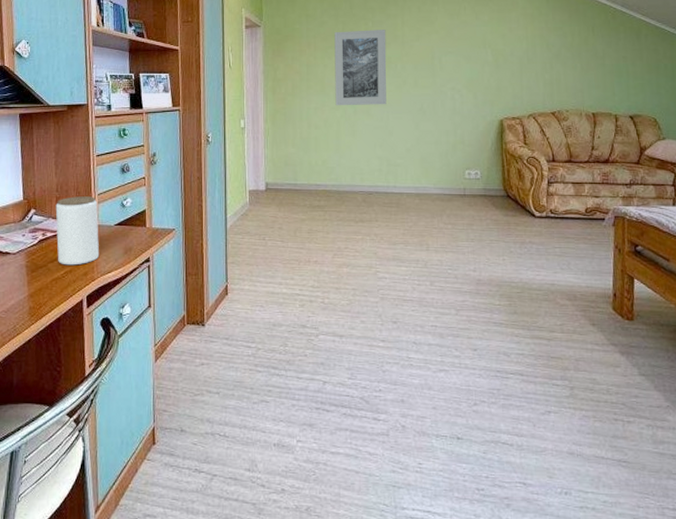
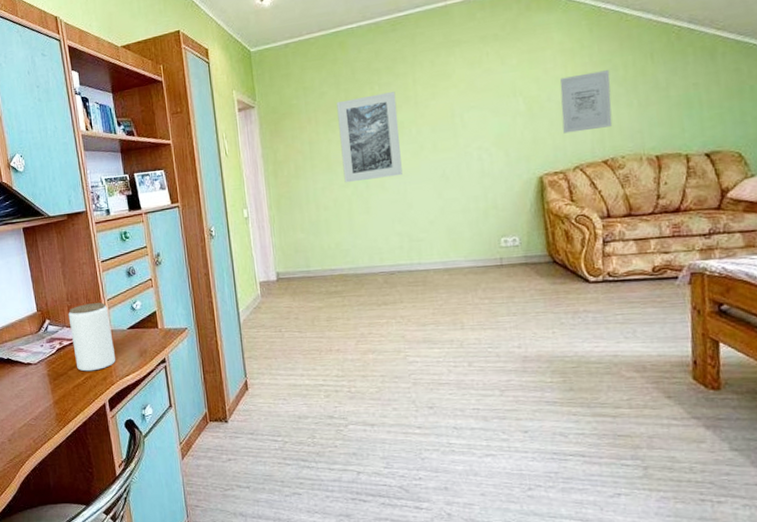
wall art: none [521,36,561,85] -> present [559,70,613,134]

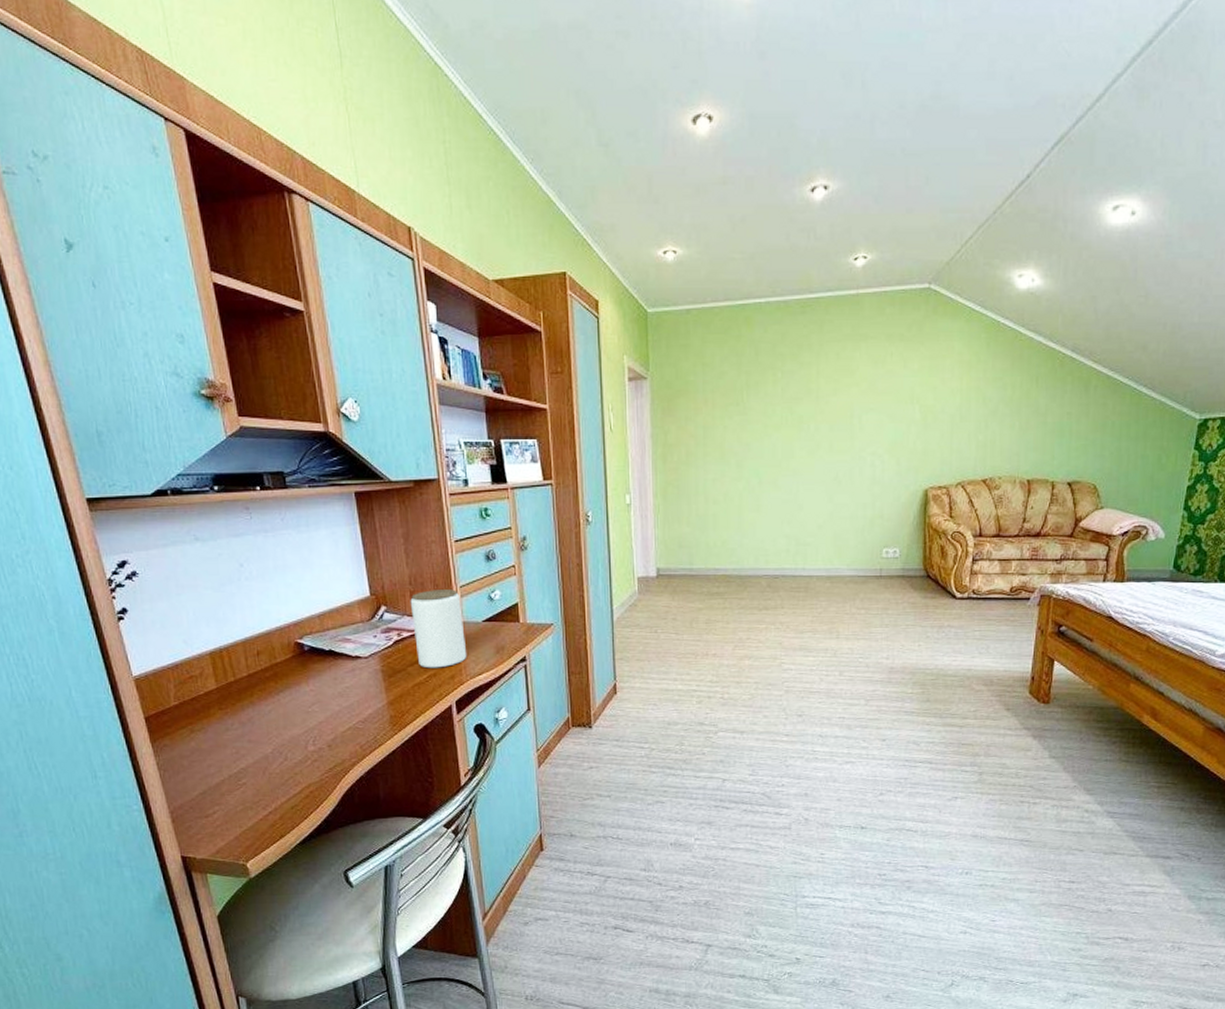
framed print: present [336,92,403,183] -> none [736,382,798,476]
wall art: present [559,70,613,134] -> none [952,388,999,448]

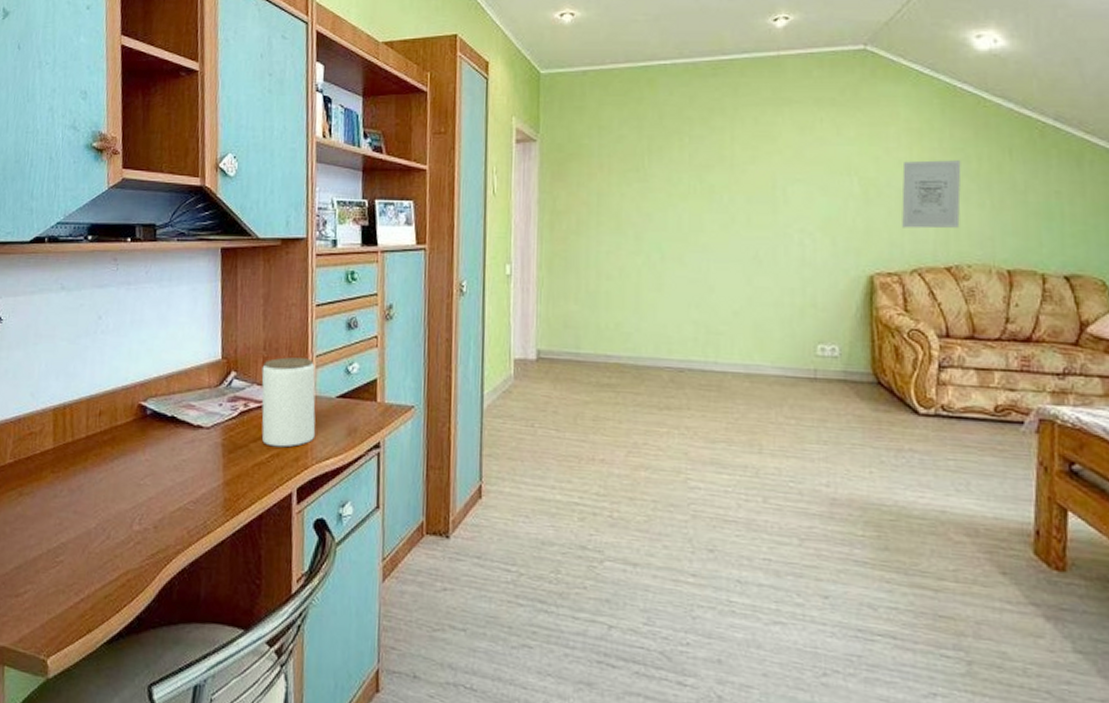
wall art: none [952,388,999,448] -> present [902,160,961,229]

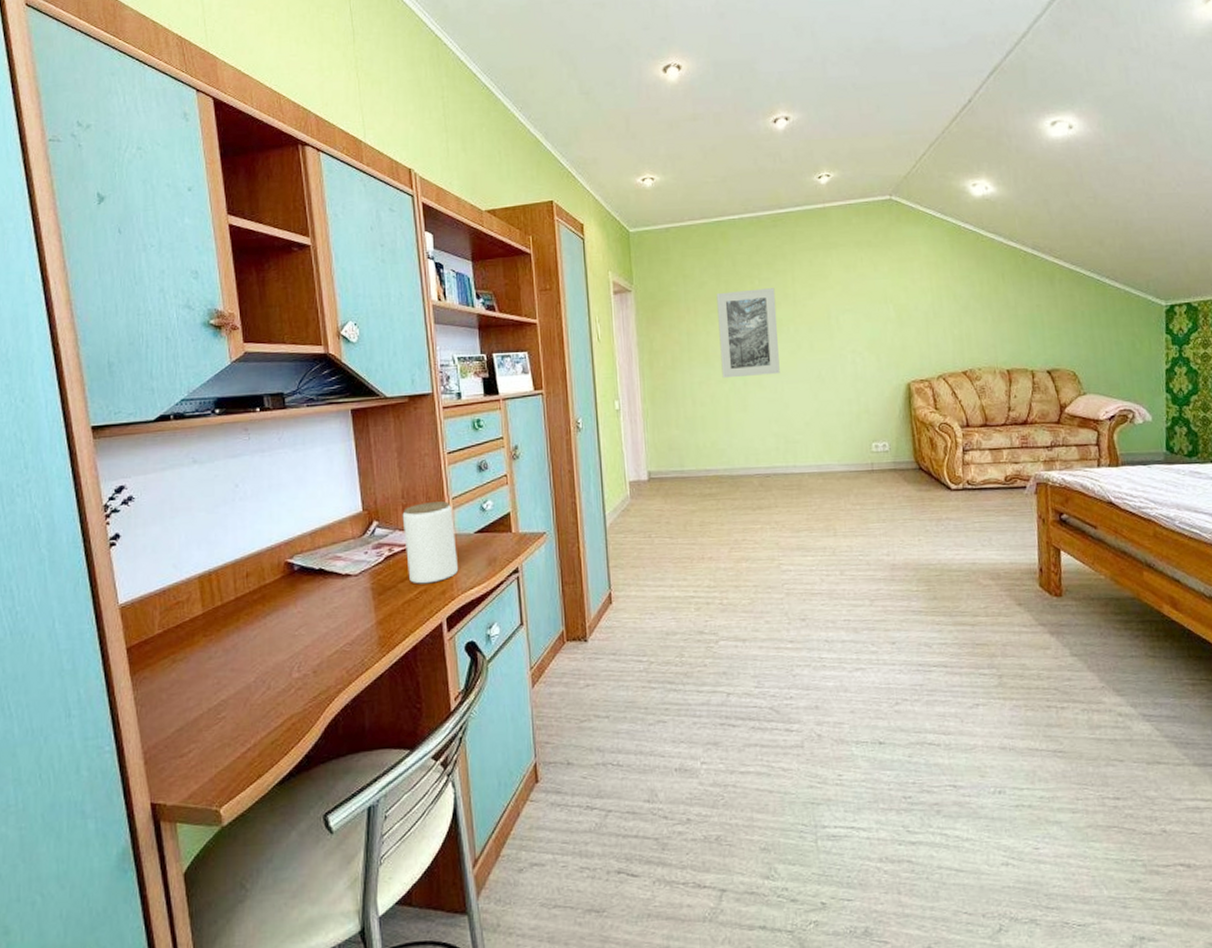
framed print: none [635,147,708,250] -> present [716,288,780,379]
wall art: present [902,160,961,229] -> none [925,285,971,343]

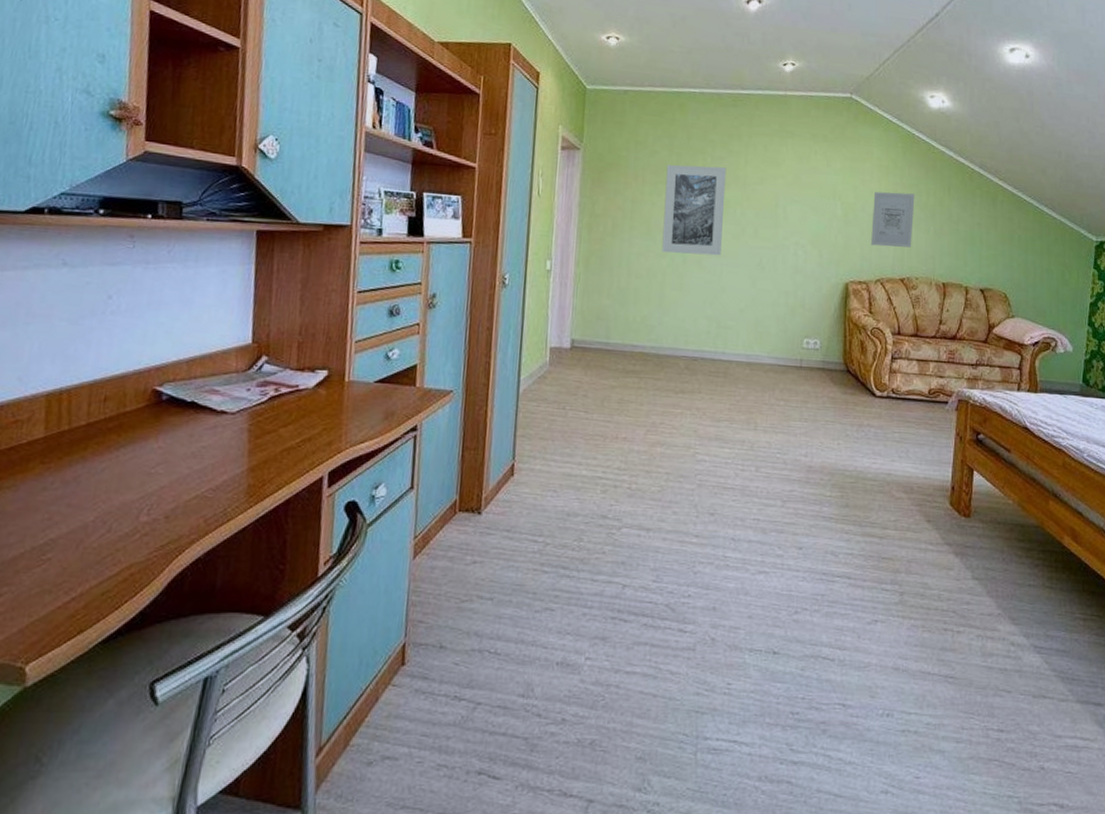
jar: present [402,501,459,584] -> none [293,342,354,432]
wall art: none [925,285,971,343] -> present [871,191,915,248]

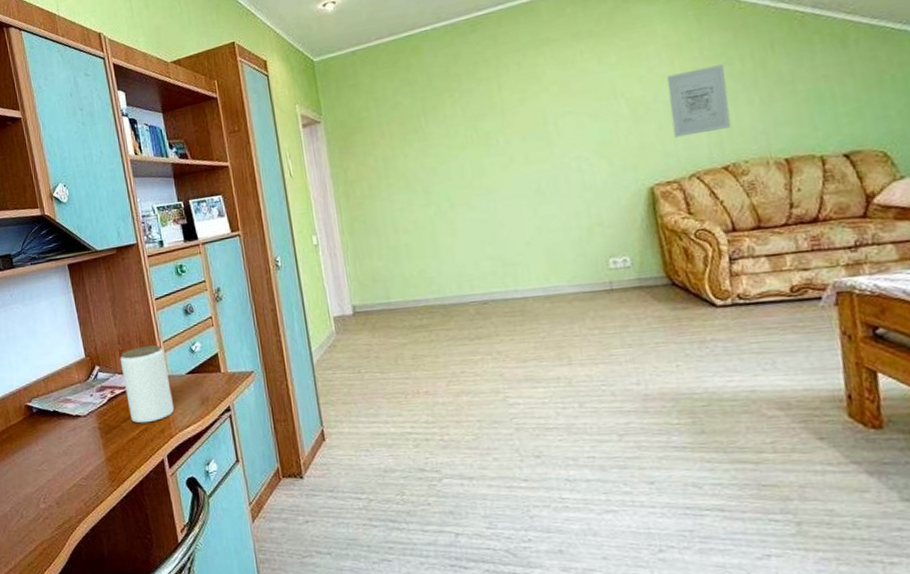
jar: none [293,342,354,432] -> present [120,345,175,424]
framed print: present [662,164,727,256] -> none [412,99,492,203]

